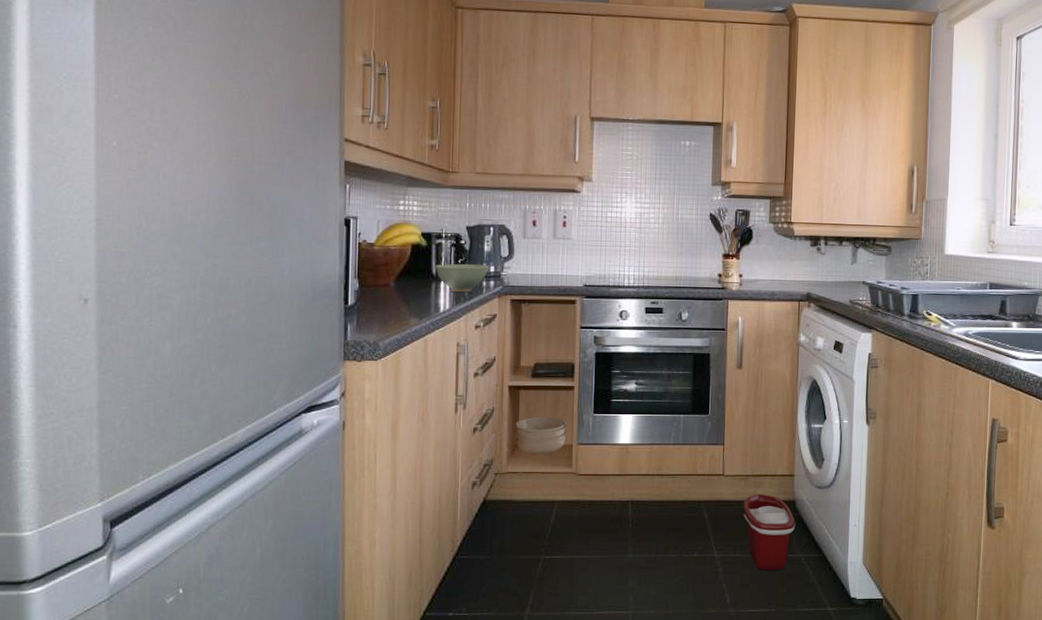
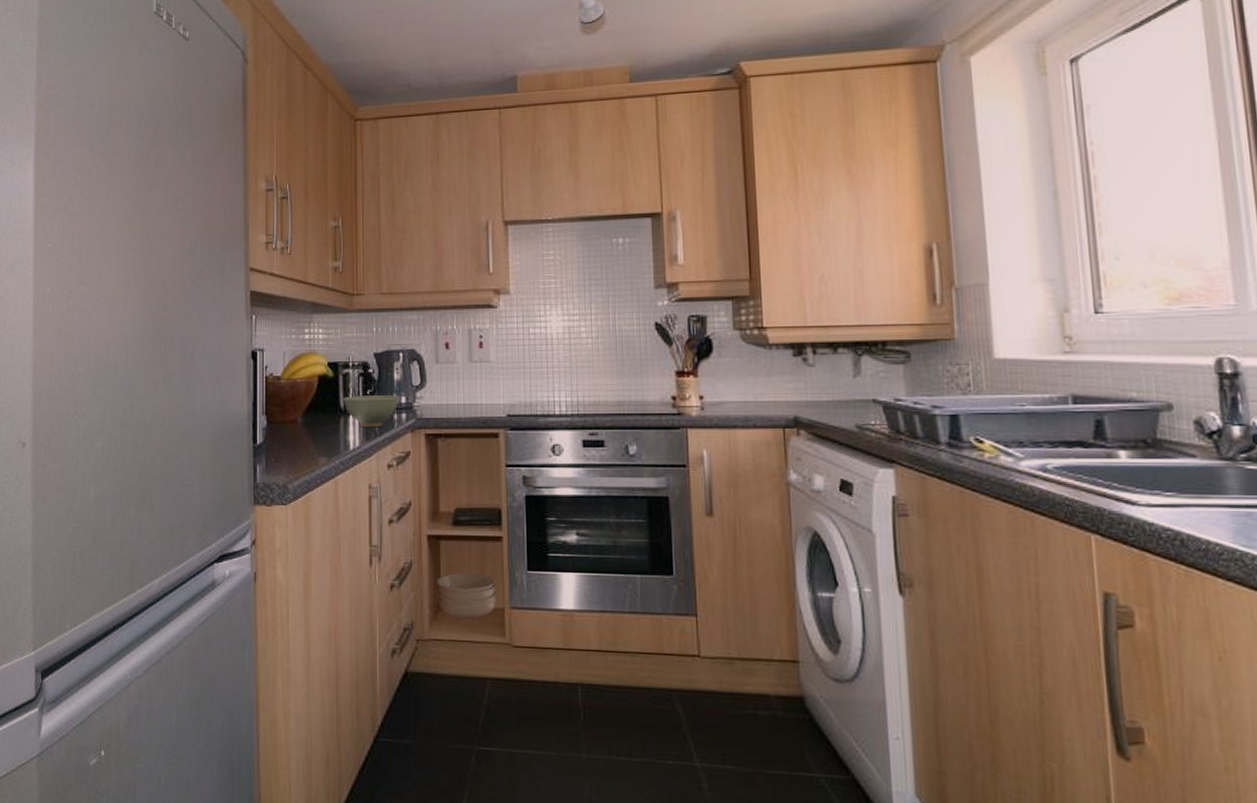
bucket: present [743,493,796,570] -> none [730,683,808,794]

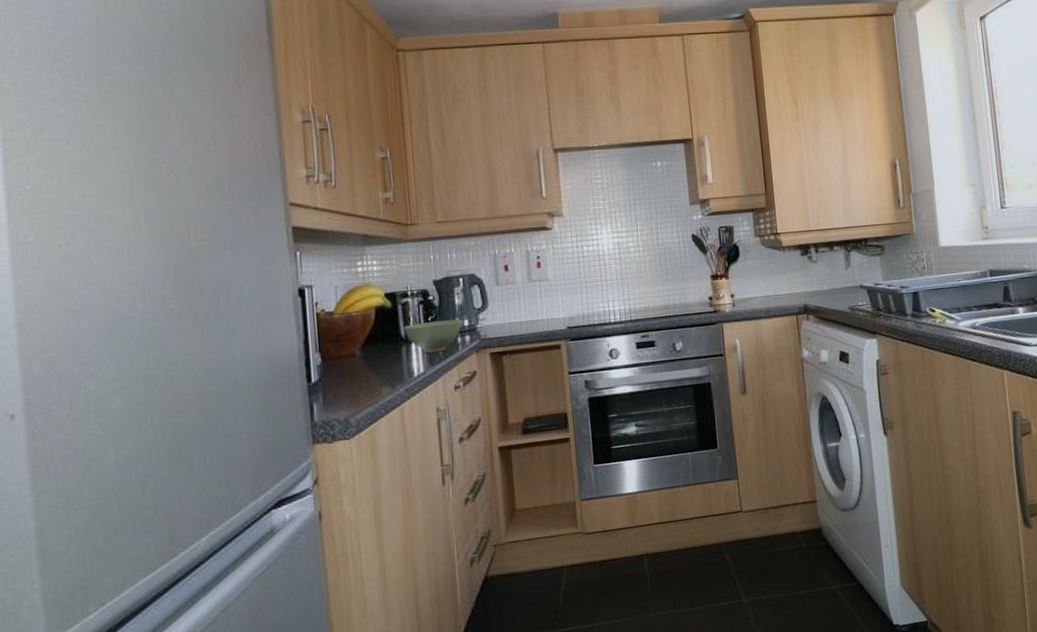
bowl: present [436,572,497,621] -> none [510,473,568,521]

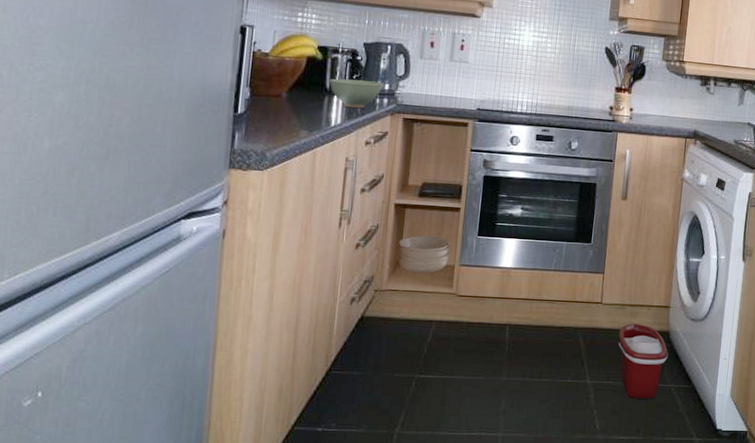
bowl: none [510,473,568,521] -> present [397,235,451,275]
bucket: none [766,525,825,610] -> present [618,323,669,399]

